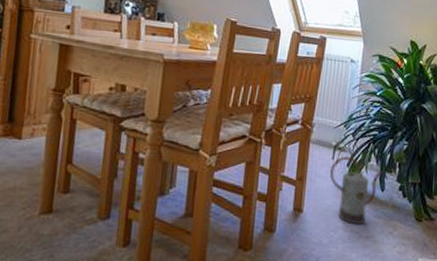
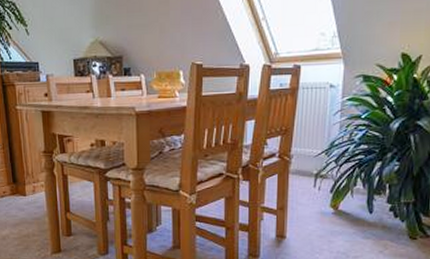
watering can: present [330,156,383,225] -> none [312,183,371,247]

